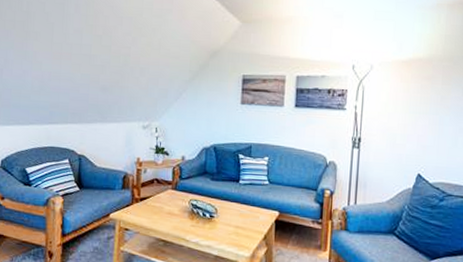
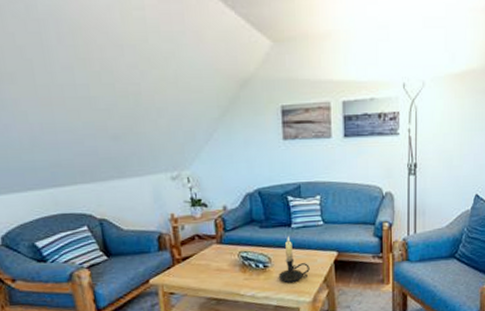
candle holder: none [223,190,252,236] -> present [279,235,310,283]

